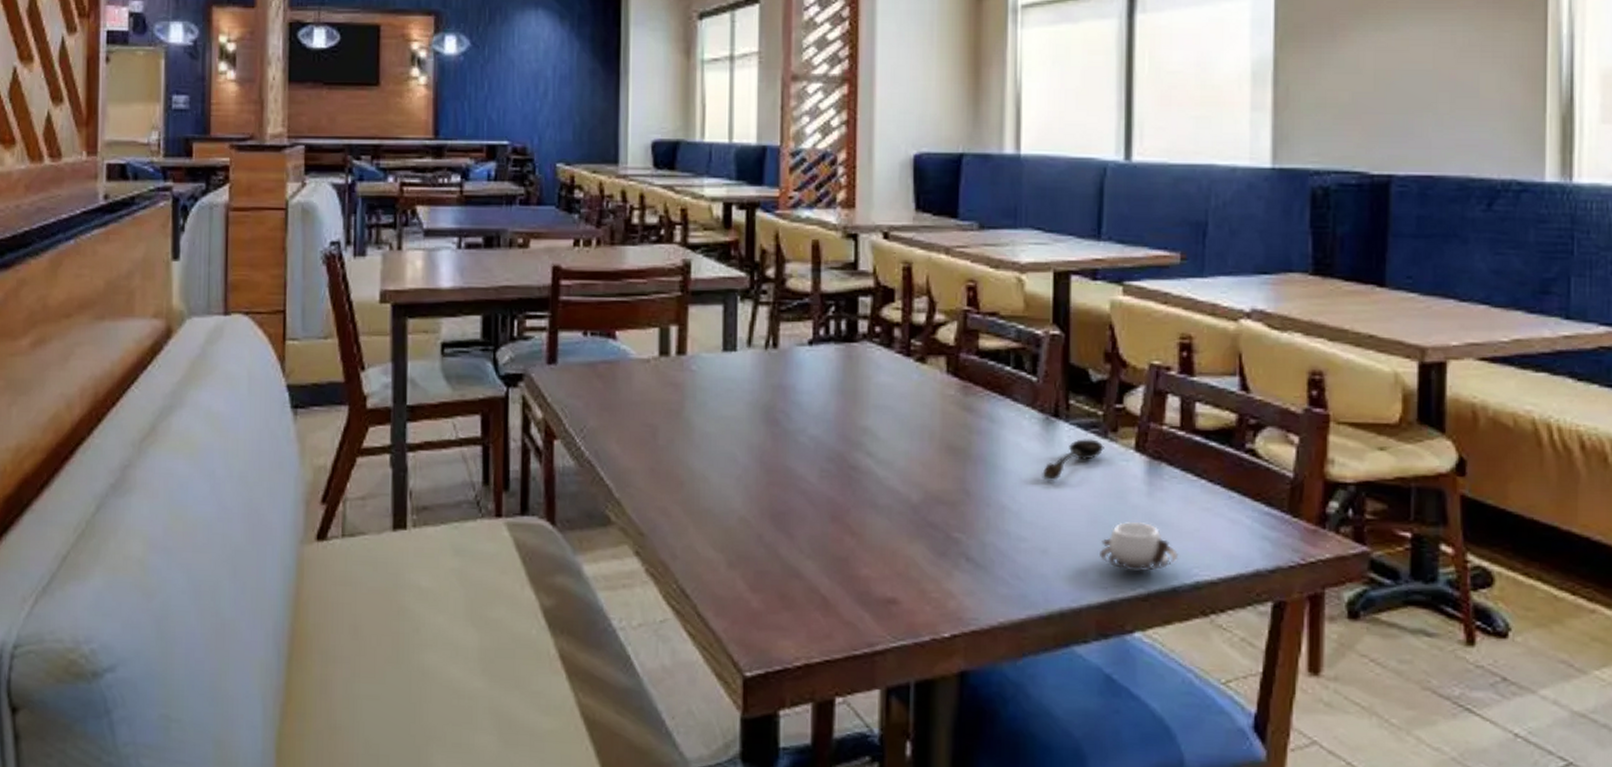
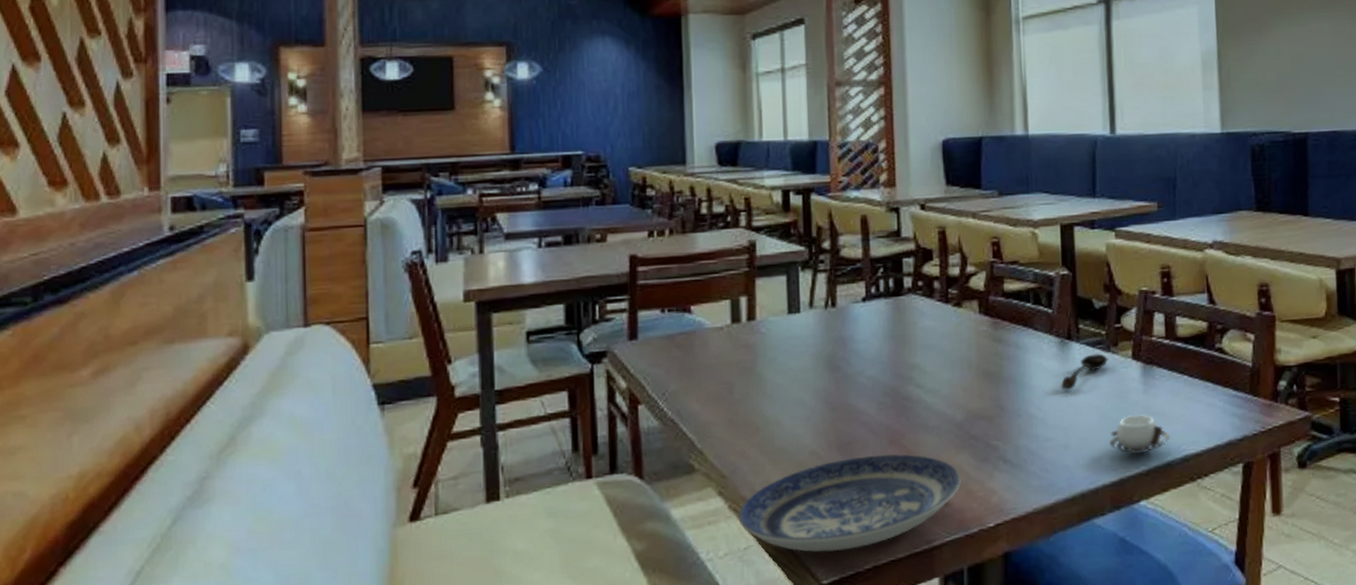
plate: none [656,531,914,641] -> present [738,453,962,553]

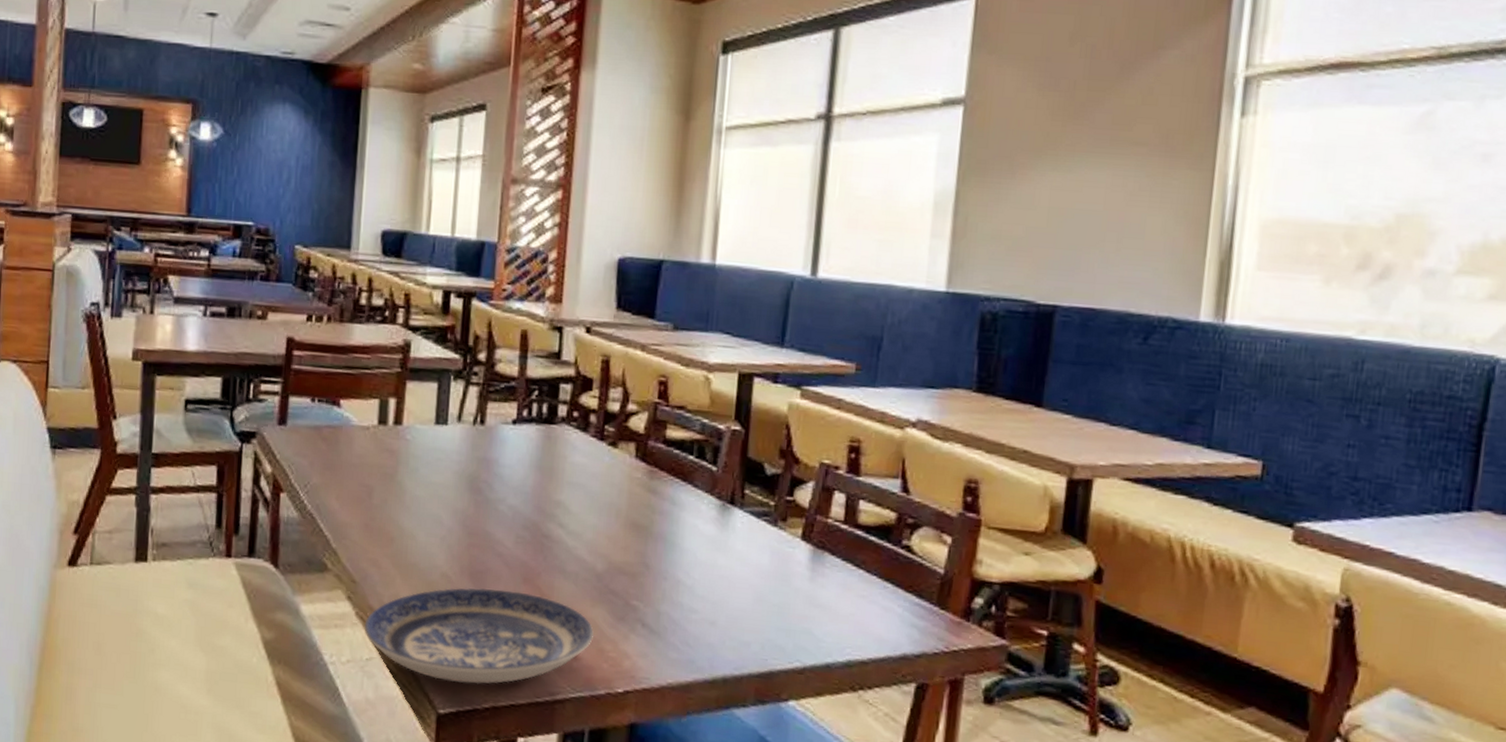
spoon: present [1061,354,1108,391] -> none [715,525,774,561]
cup: present [1110,414,1170,454] -> none [762,602,834,648]

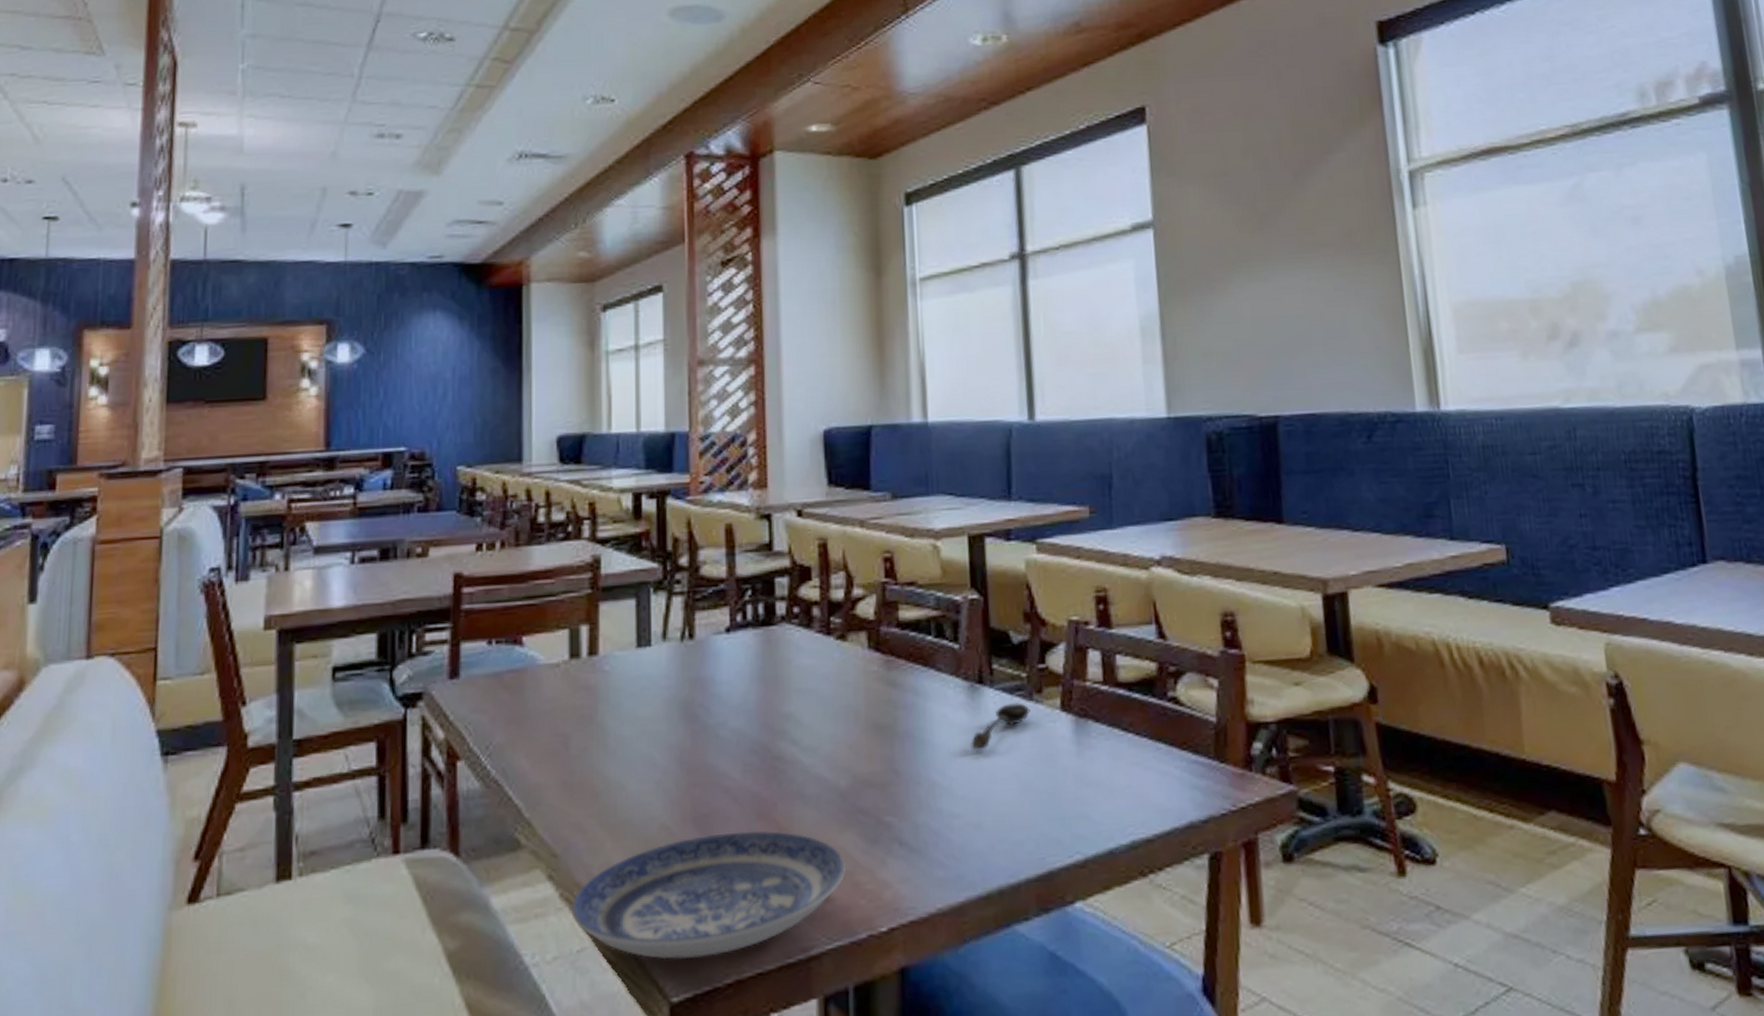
spoon: none [715,525,774,561] -> present [970,703,1030,751]

